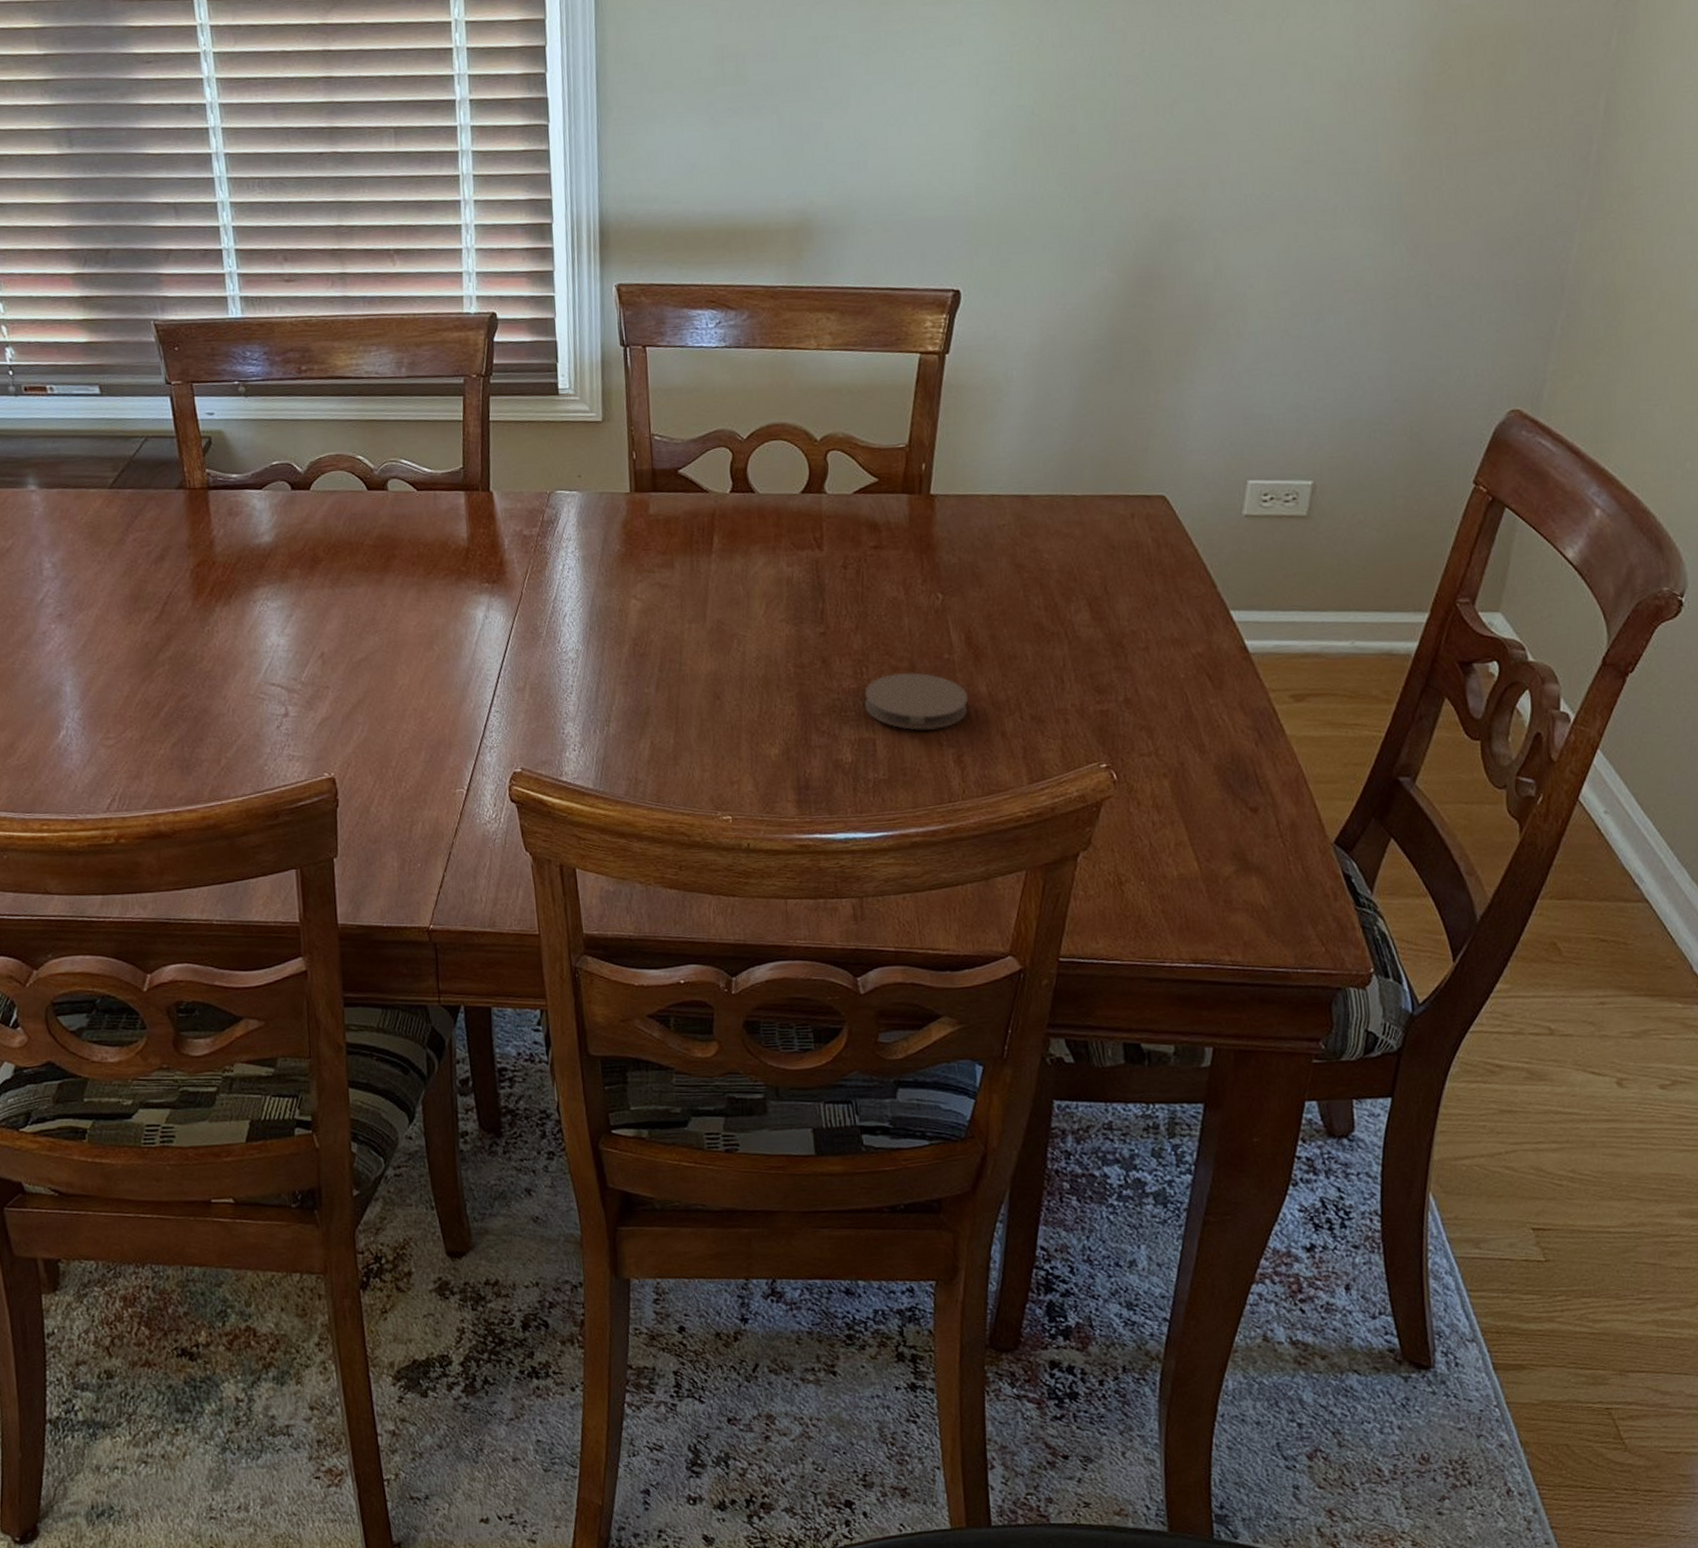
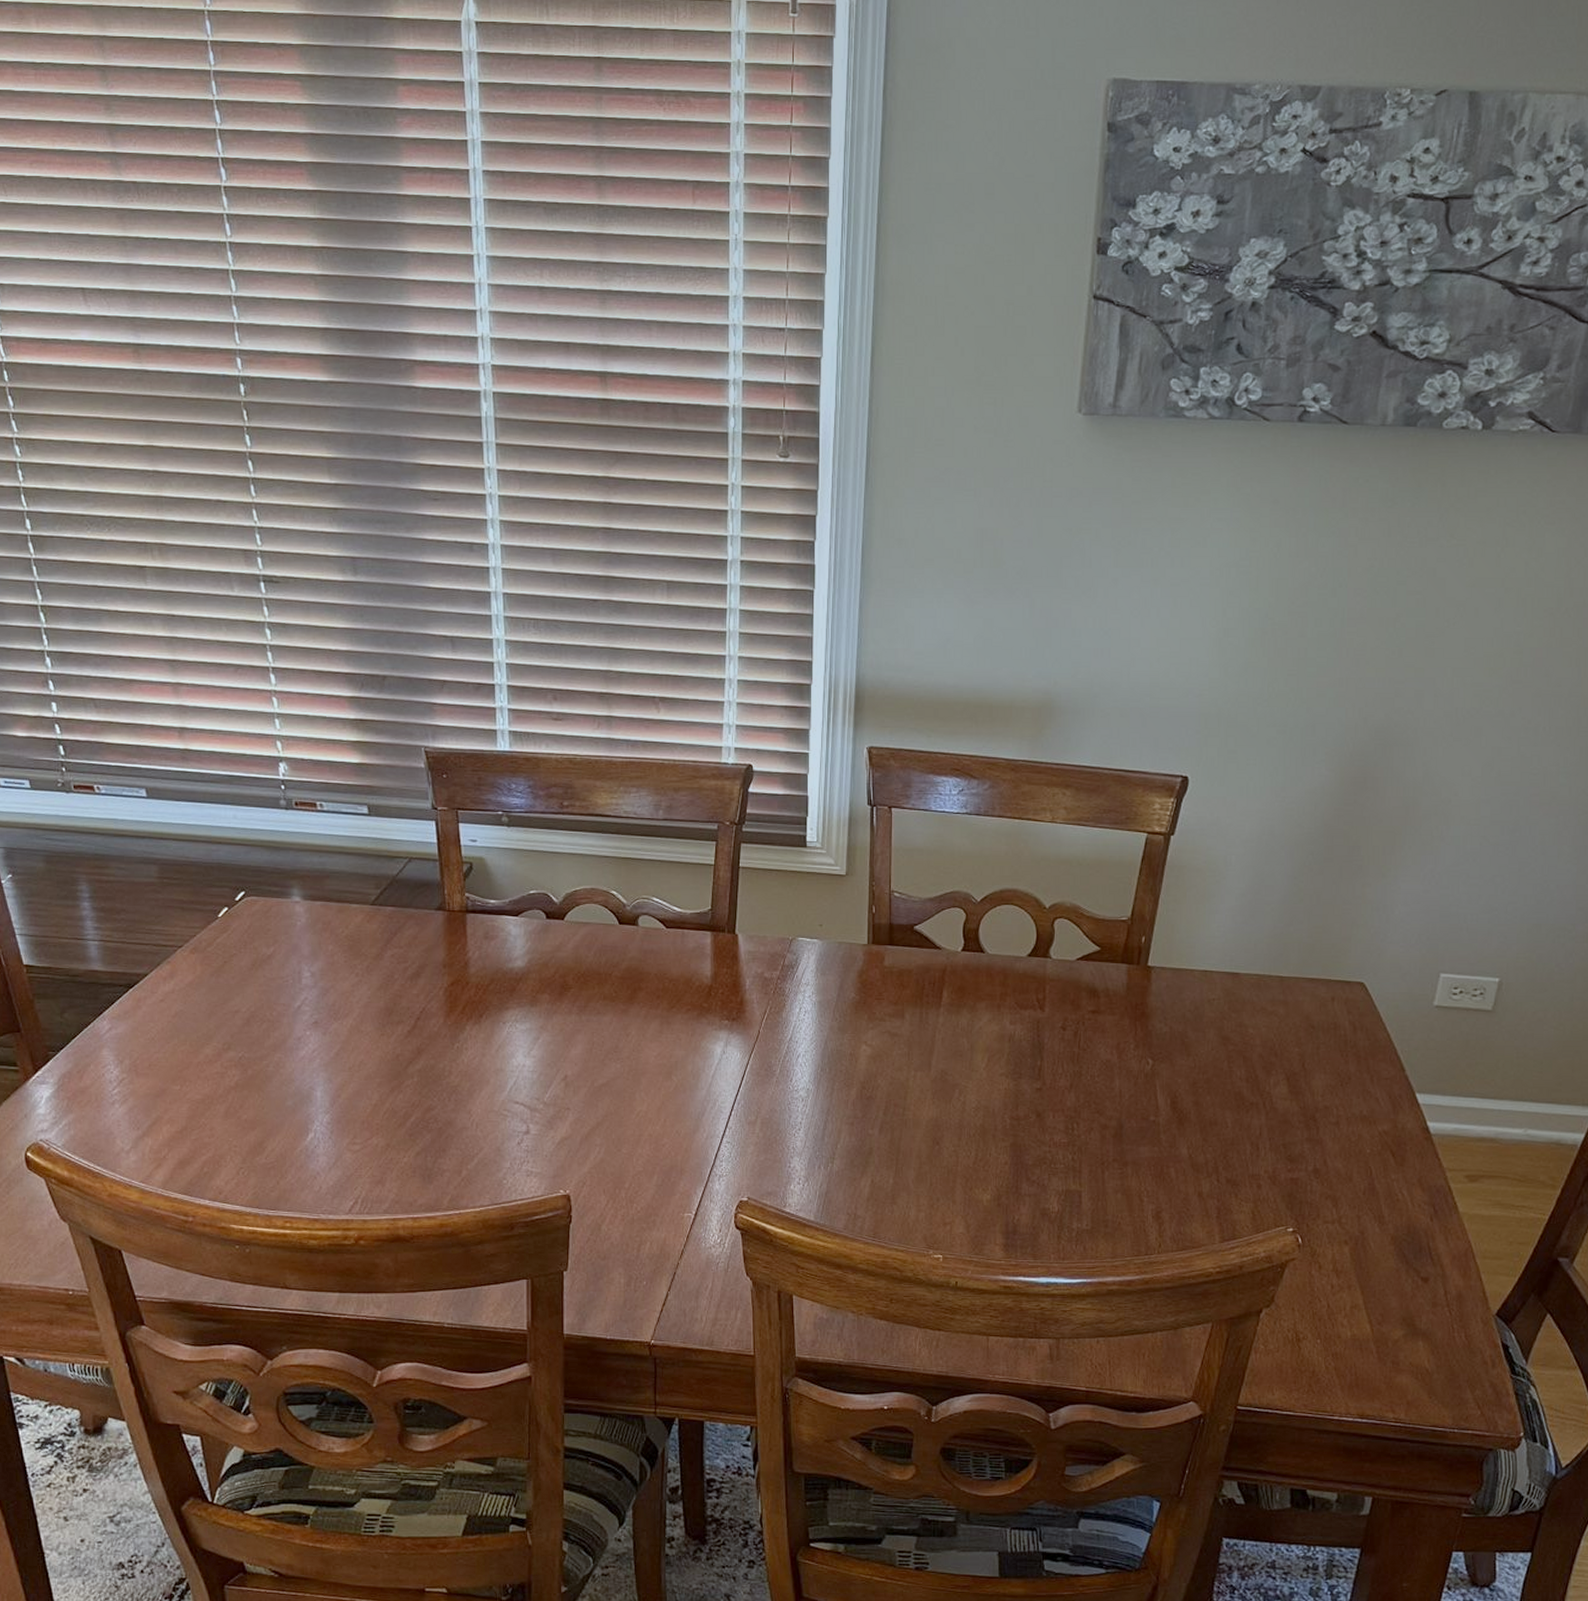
coaster: present [865,672,969,731] -> none [1074,1130,1170,1187]

